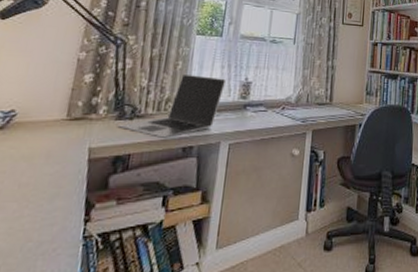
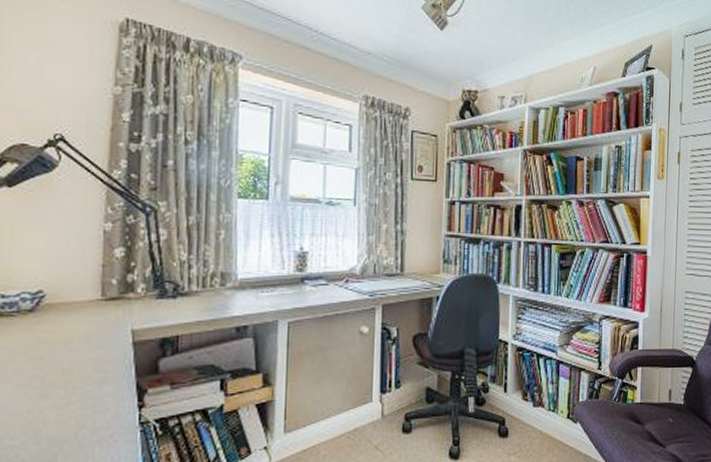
laptop: present [117,75,227,138] -> none [160,246,279,317]

